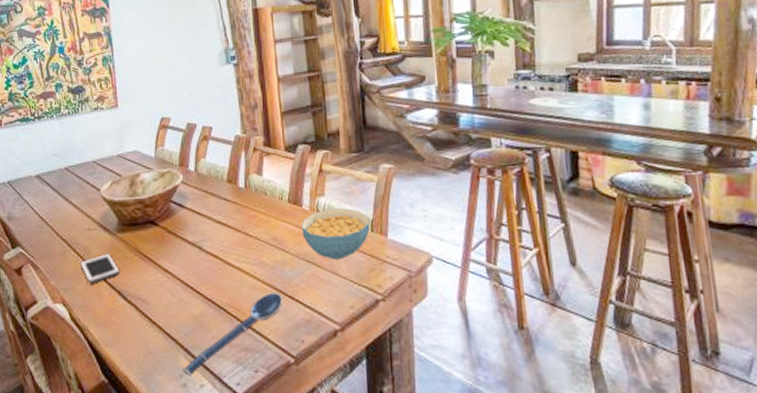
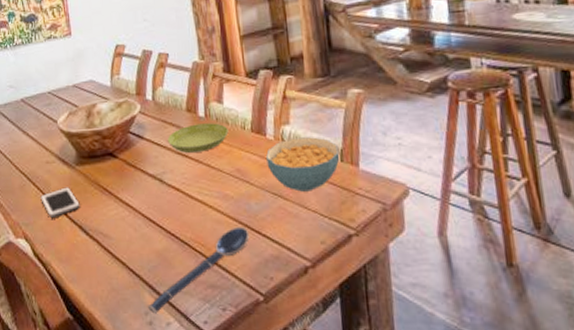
saucer: none [208,193,267,223] -> present [168,123,229,154]

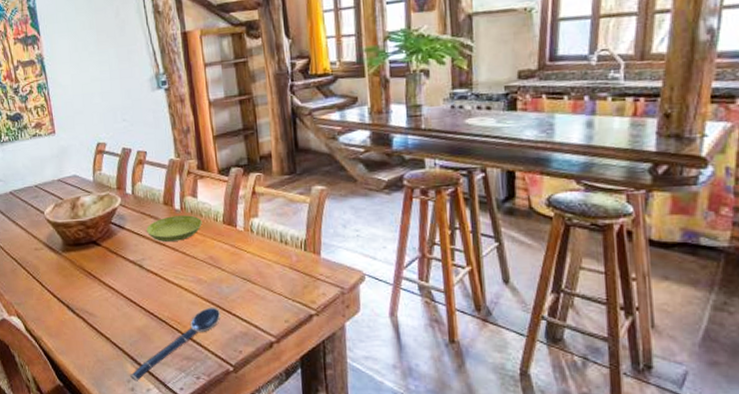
cell phone: present [40,187,80,218] -> none [30,271,67,298]
cereal bowl: present [266,137,340,192] -> none [237,228,303,277]

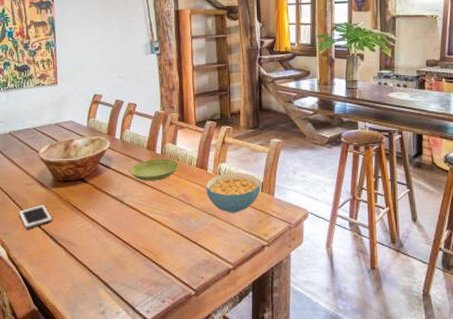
cell phone: none [30,271,67,298] -> present [19,204,52,229]
spoon: present [129,306,221,381] -> none [101,238,188,305]
cereal bowl: none [237,228,303,277] -> present [206,173,261,213]

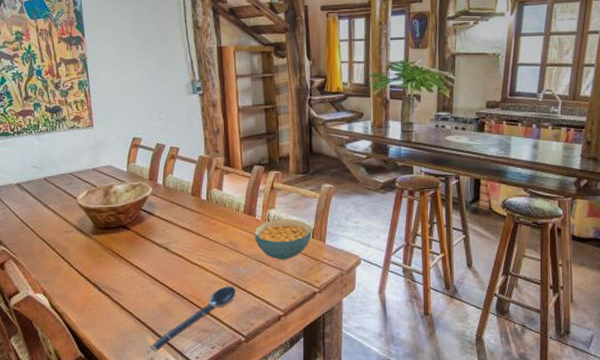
cell phone: present [19,204,52,229] -> none [59,252,95,277]
spoon: none [101,238,188,305] -> present [149,285,237,352]
saucer: present [130,159,179,182] -> none [174,205,225,229]

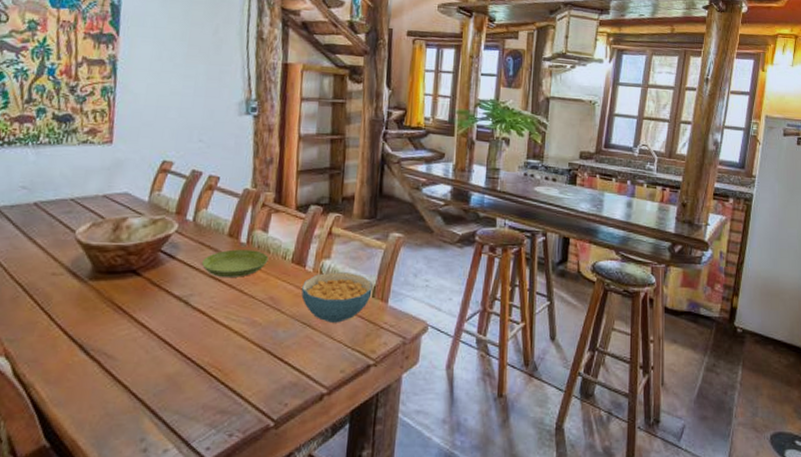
spoon: present [149,285,237,352] -> none [144,352,272,440]
saucer: none [174,205,225,229] -> present [202,249,269,278]

